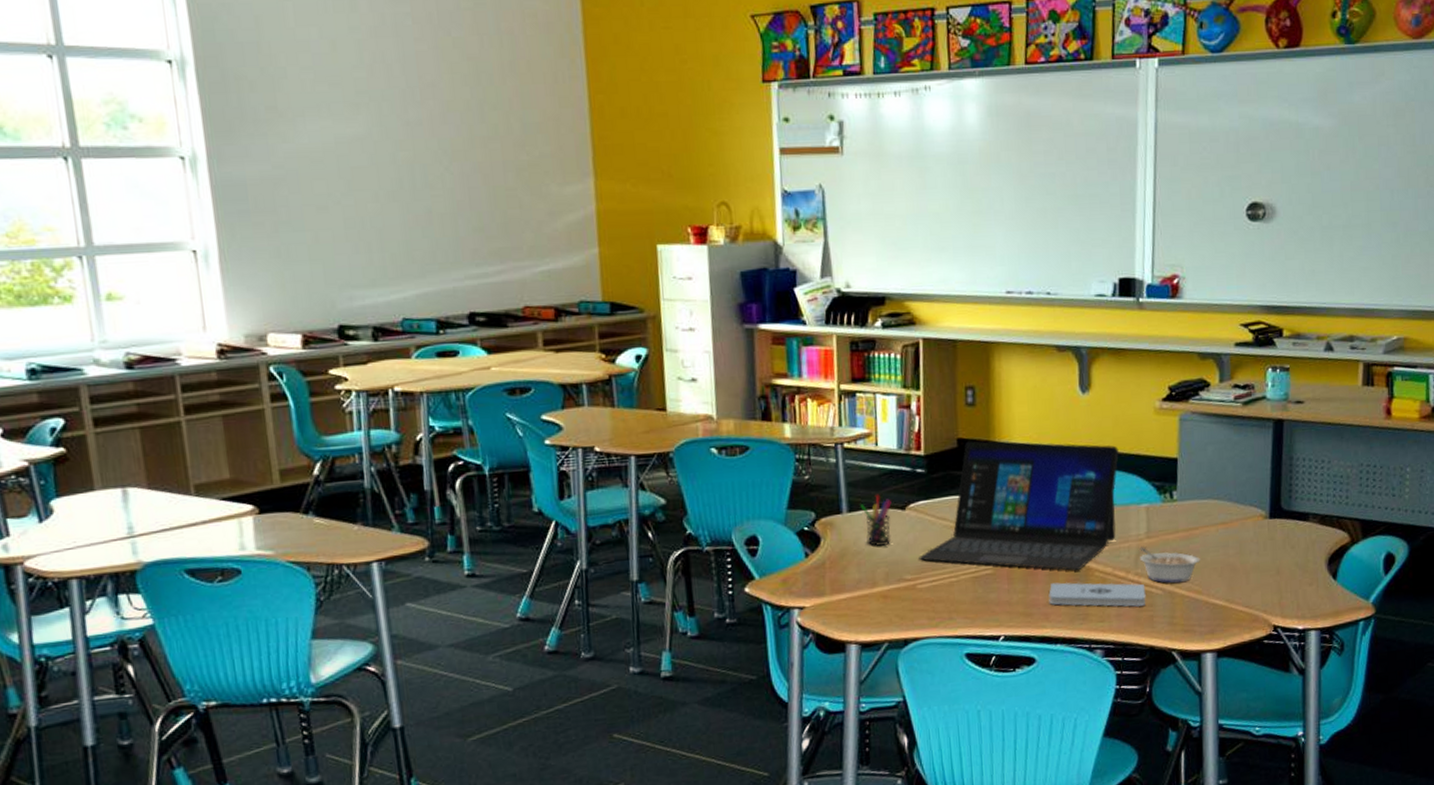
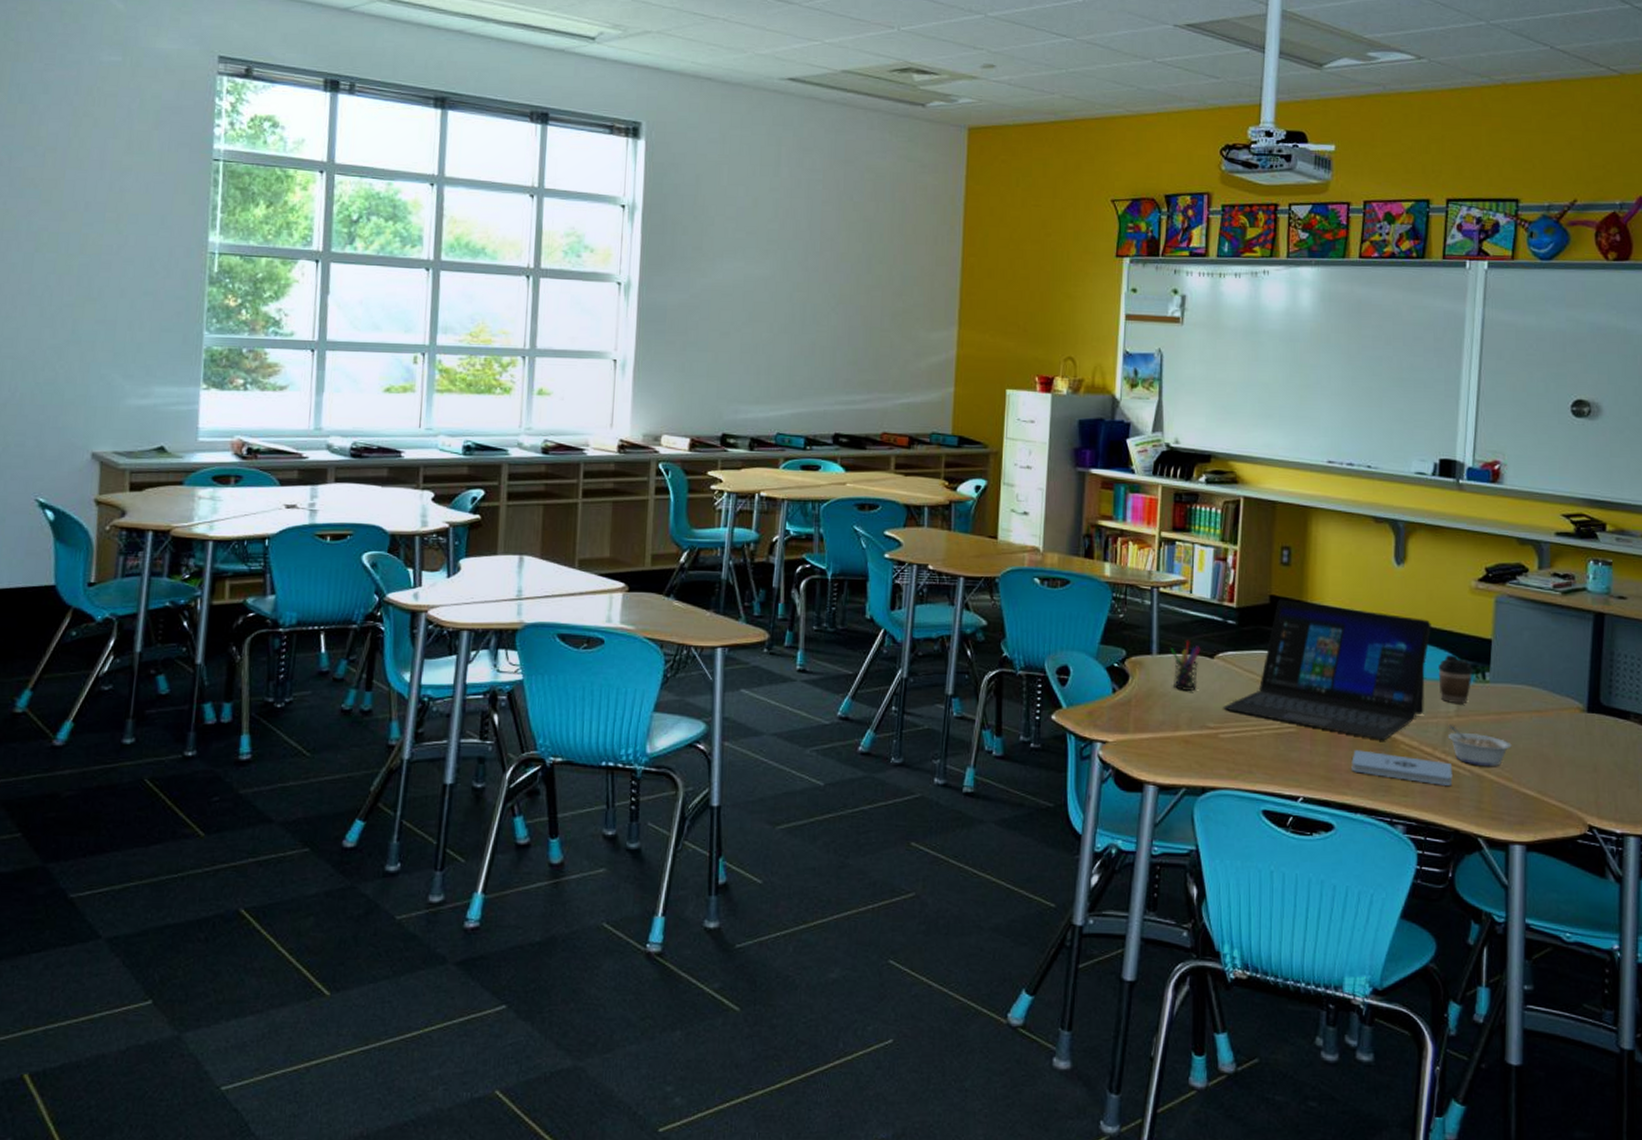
coffee cup: none [1127,478,1162,526] -> present [1438,655,1474,703]

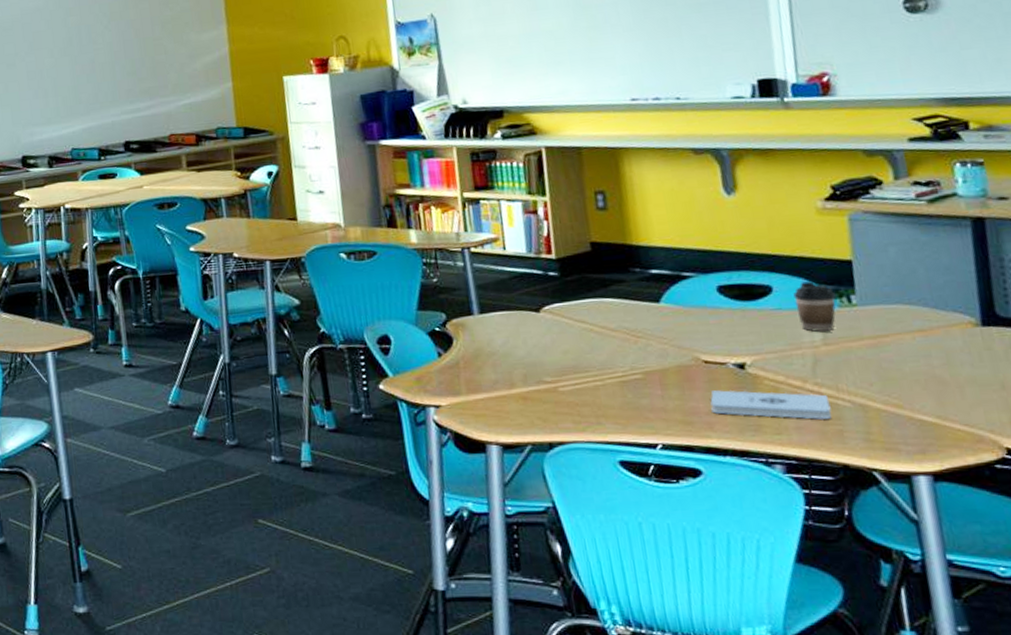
pen holder: present [1170,640,1201,692] -> none [491,296,527,349]
laptop: present [1223,599,1431,740] -> none [558,244,785,378]
legume: present [1448,725,1512,767] -> none [816,355,896,396]

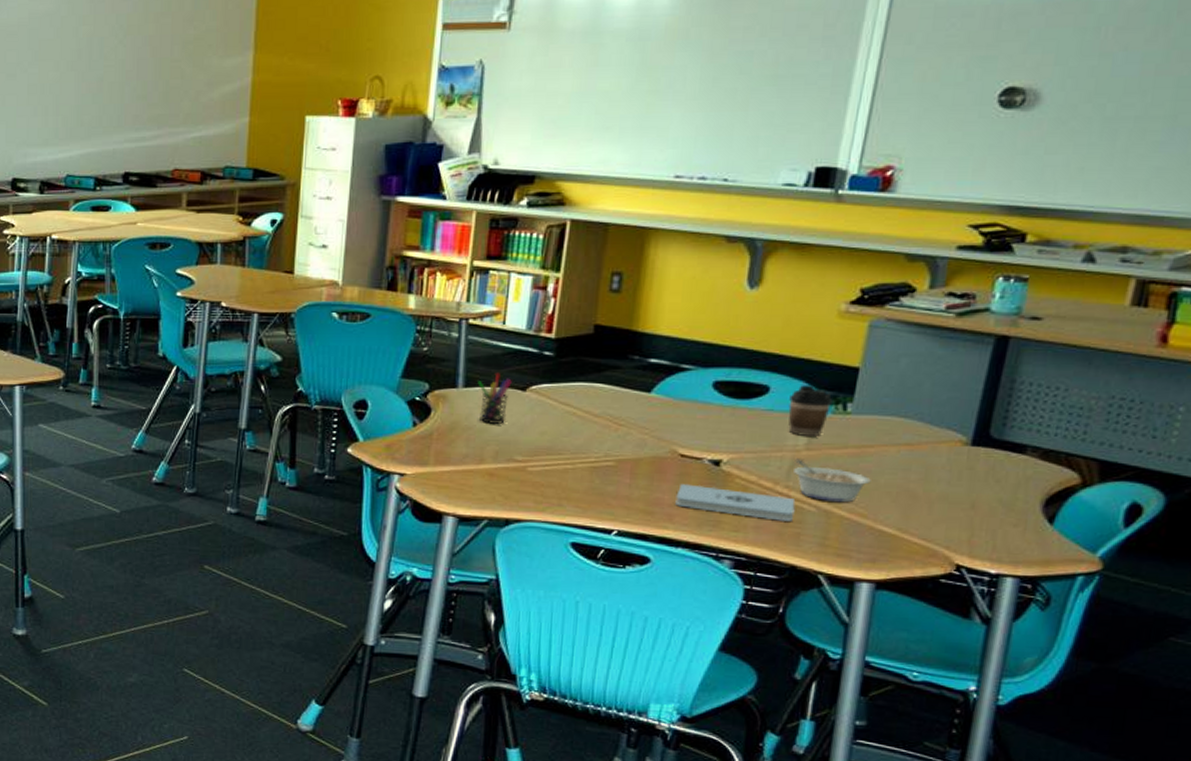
pen holder: none [491,296,527,349] -> present [477,372,512,425]
legume: none [816,355,896,396] -> present [794,459,871,503]

